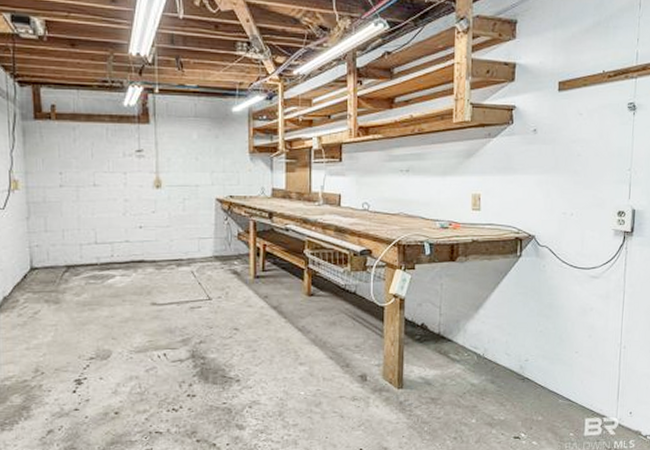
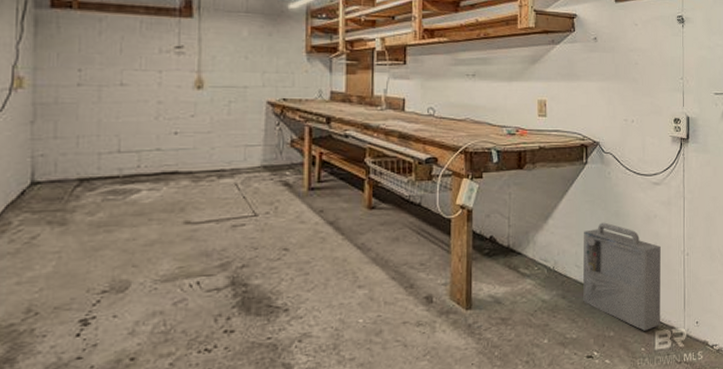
toolbox: none [512,313,596,418] -> present [583,222,661,331]

